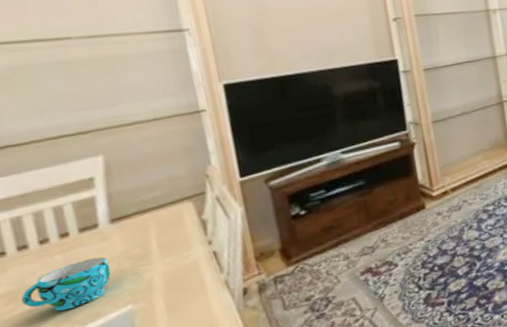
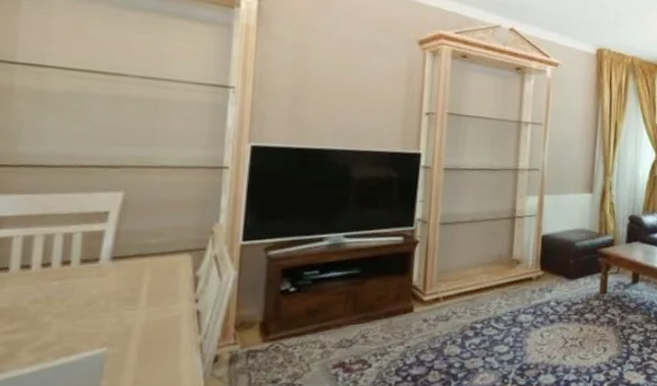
cup: present [21,256,112,311] -> none [9,291,98,338]

